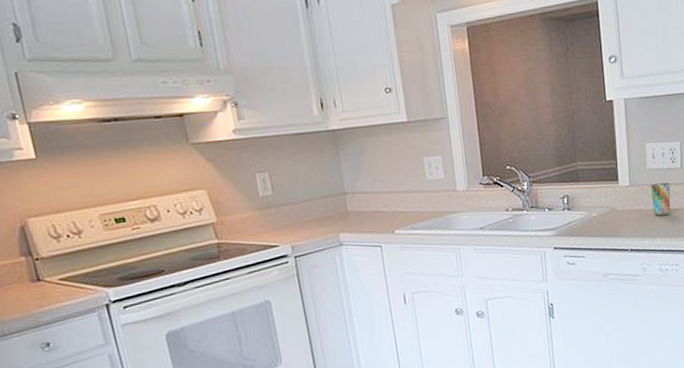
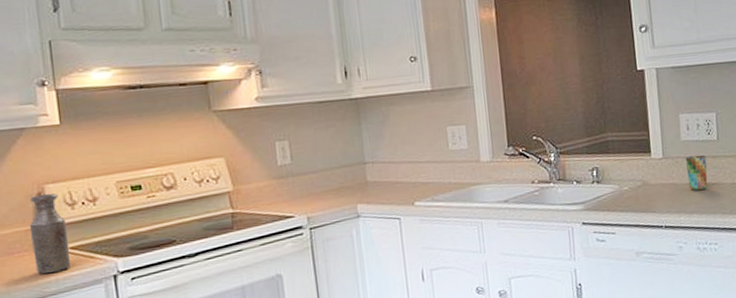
bottle: none [13,227,63,305] -> present [29,193,72,274]

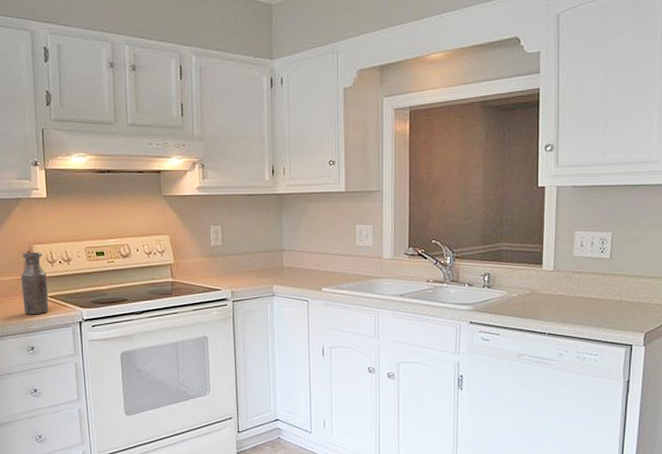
cup: present [686,155,708,191] -> none [576,271,597,303]

